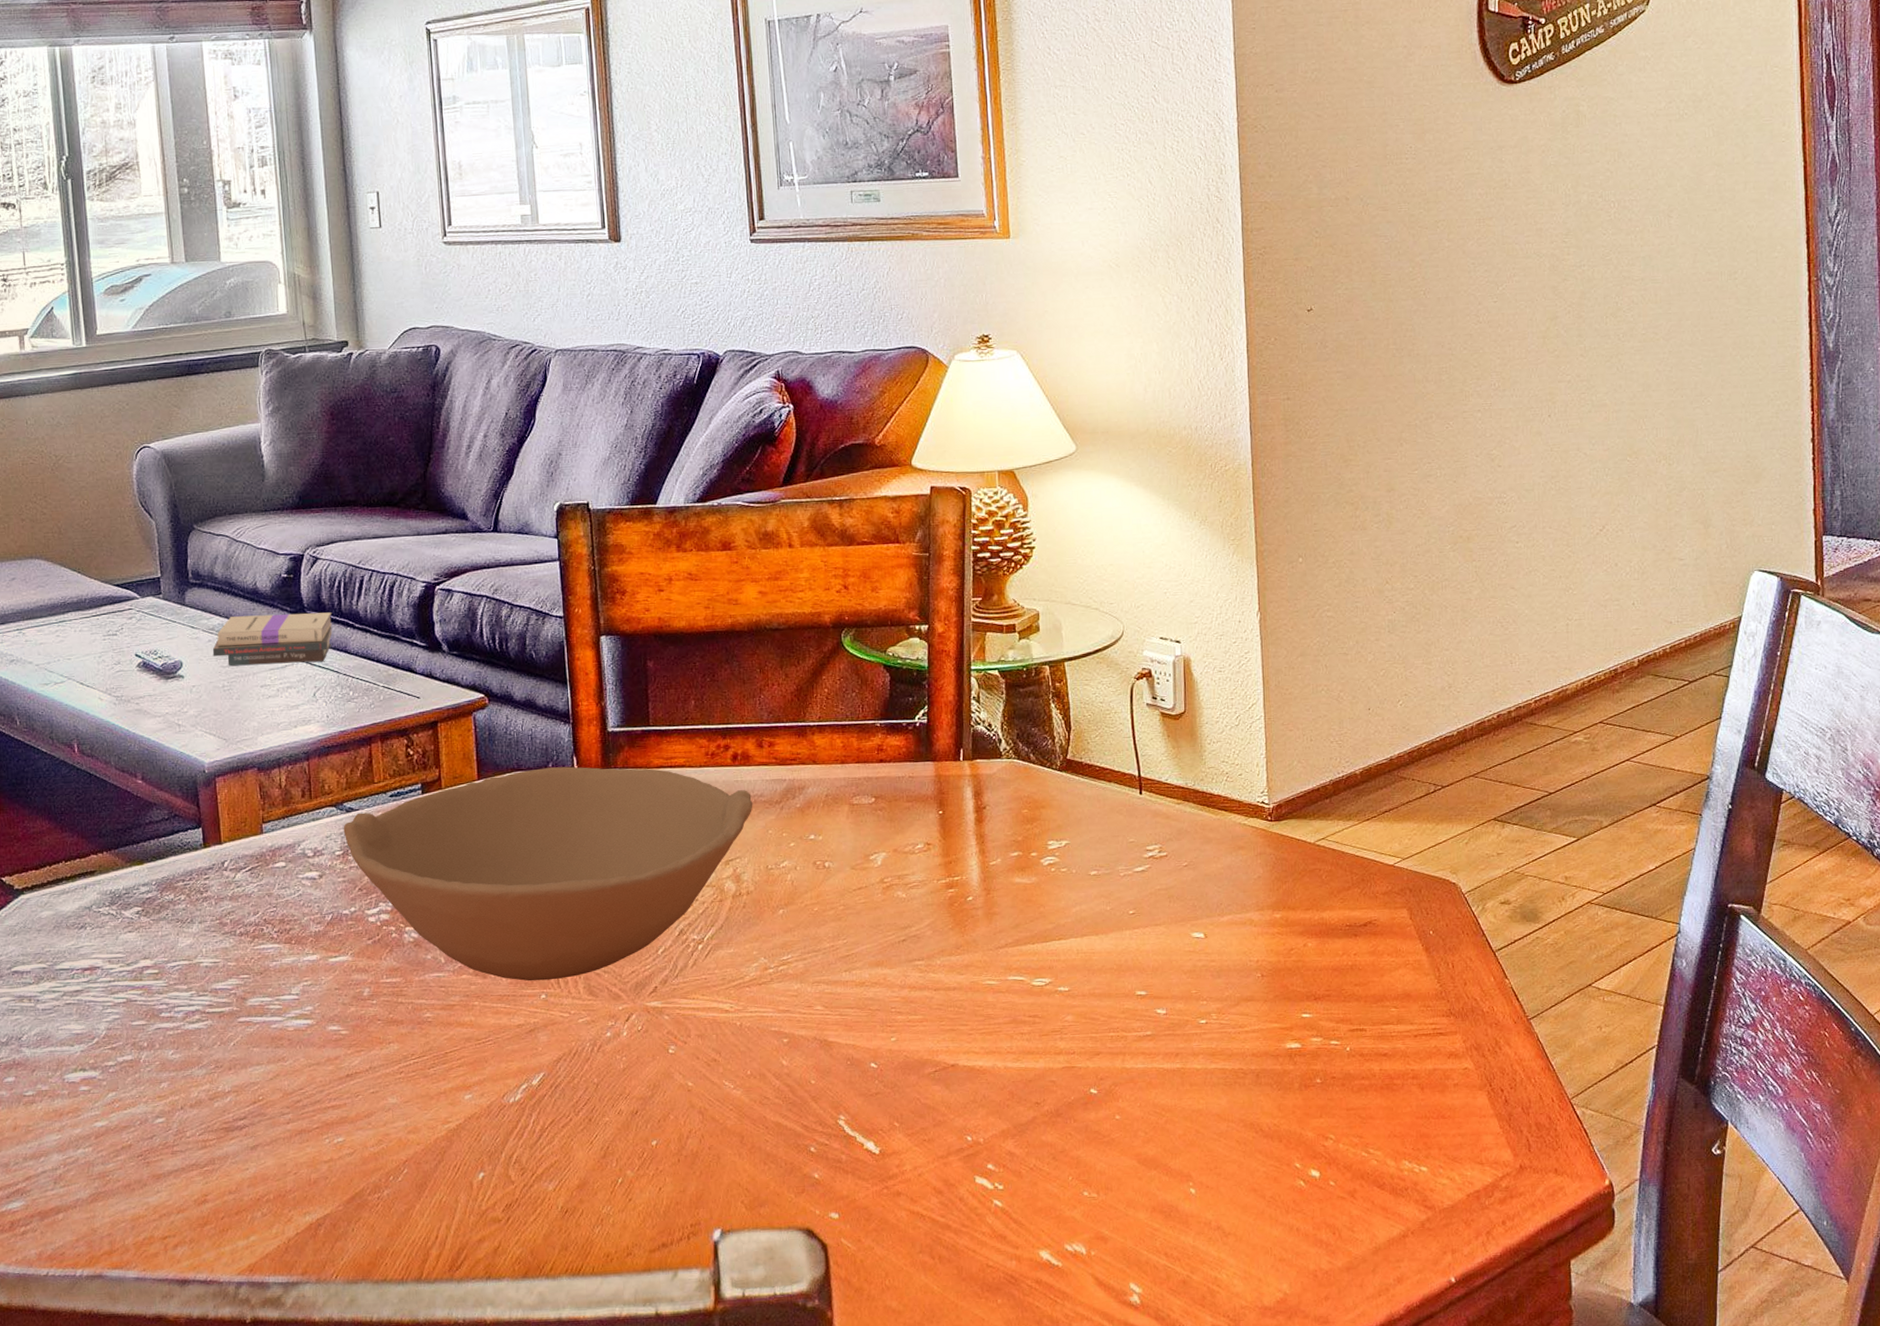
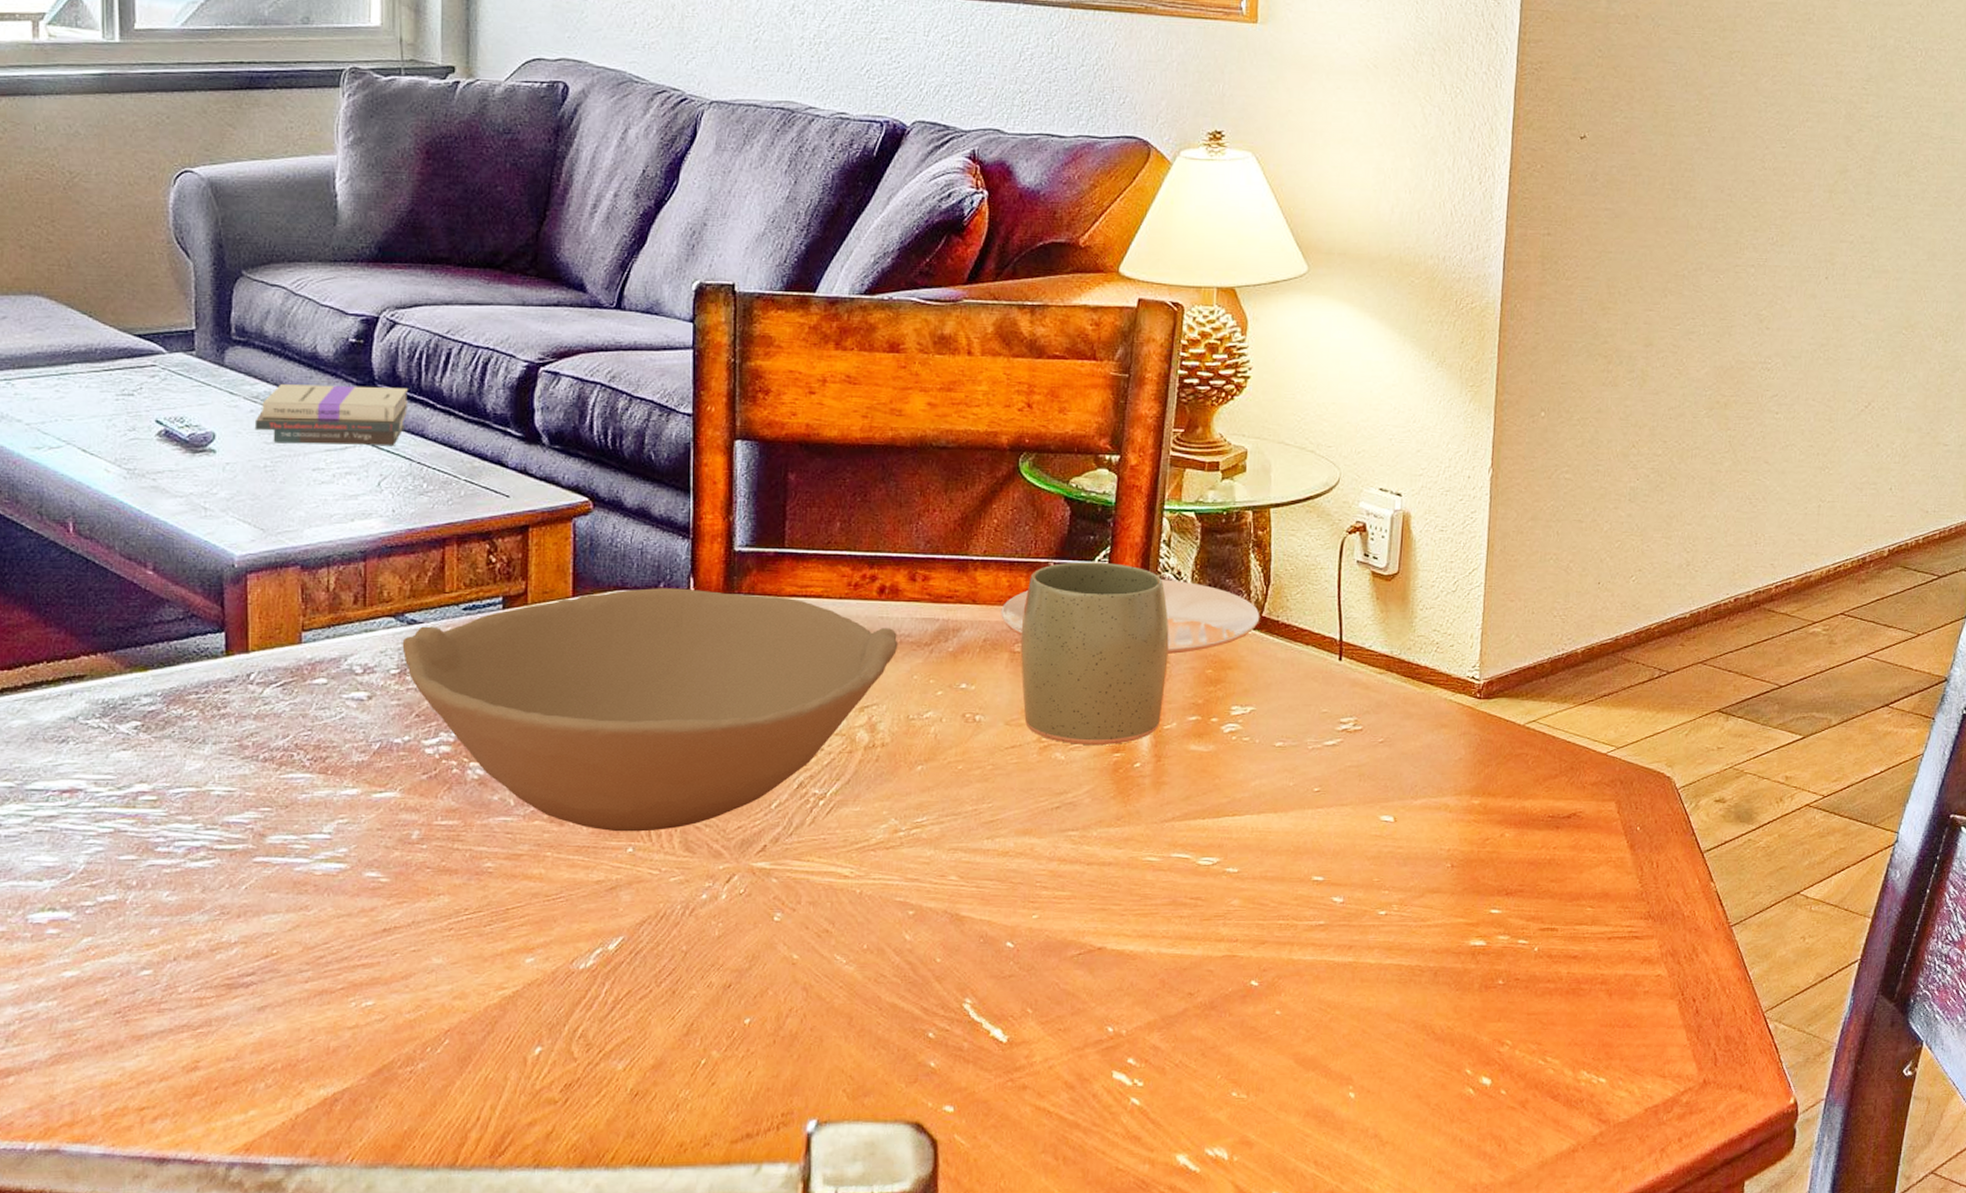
plate: none [838,731,1065,798] -> present [1001,579,1260,654]
mug: none [857,720,988,883] -> present [1020,562,1170,745]

